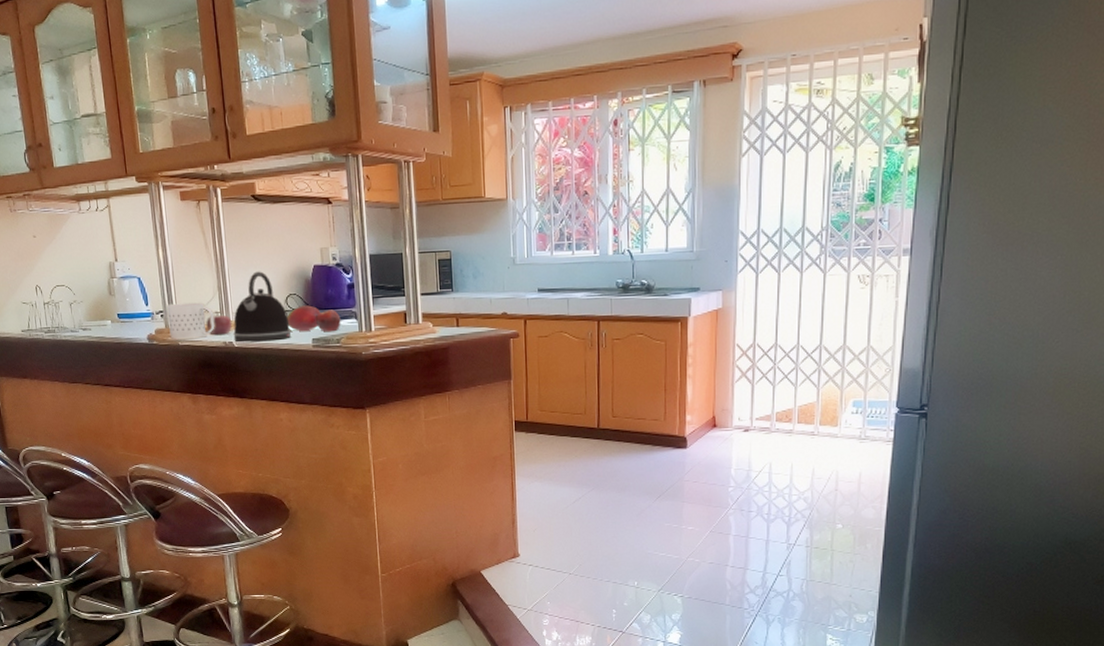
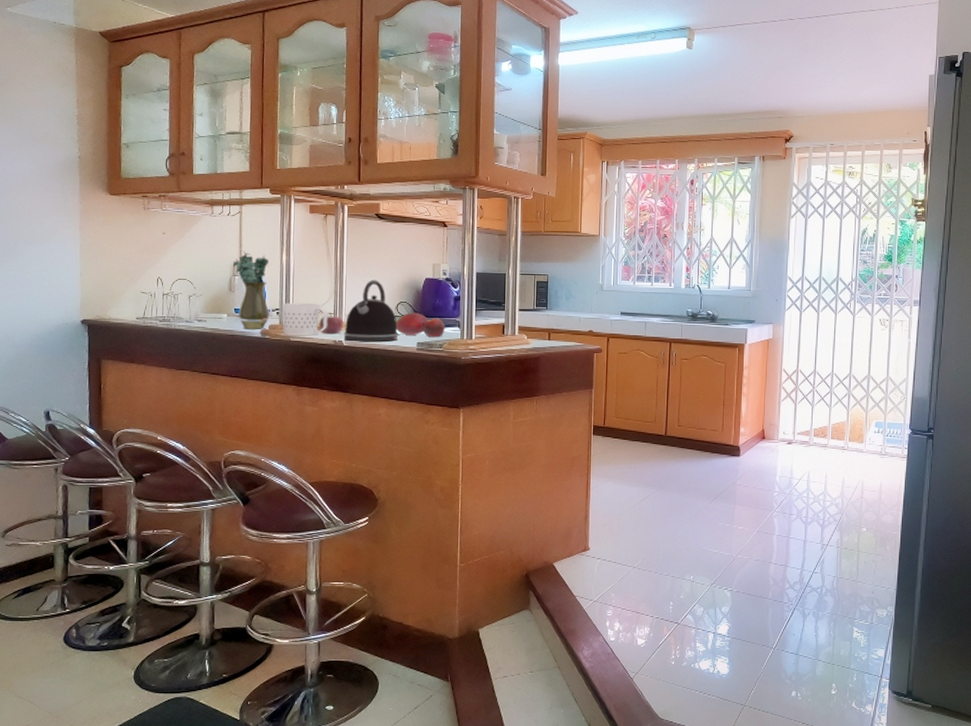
vase: none [109,249,154,335] -> present [233,251,269,329]

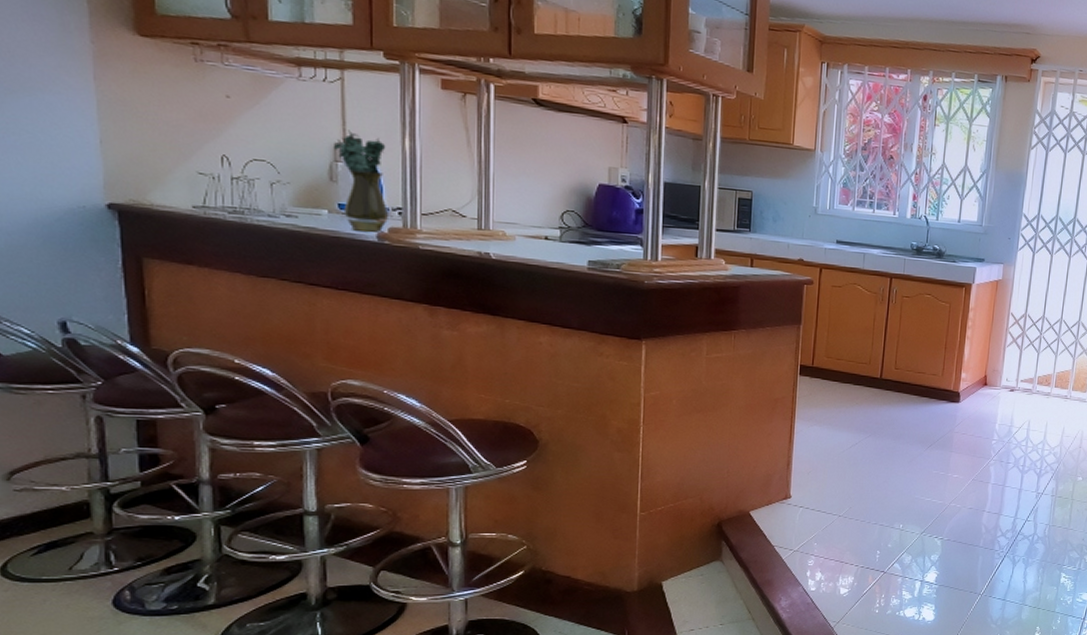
mug: present [283,302,328,336] -> none [408,201,469,245]
fruit: present [319,312,344,333] -> none [458,216,492,244]
kettle: present [344,280,399,343] -> none [491,180,564,258]
fruit: present [395,312,428,335] -> none [560,224,602,252]
fruit: present [421,318,445,338] -> none [594,232,624,257]

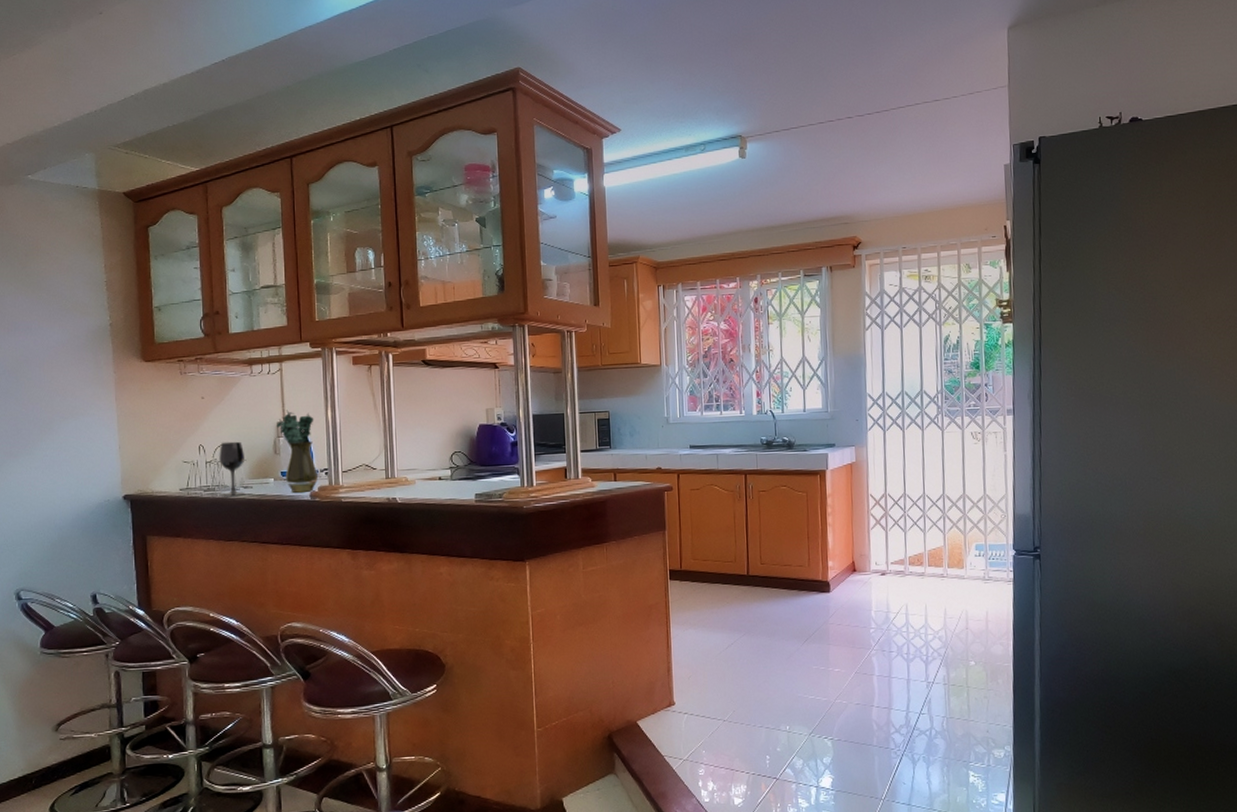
wine glass: none [251,156,289,226] -> present [219,441,245,497]

